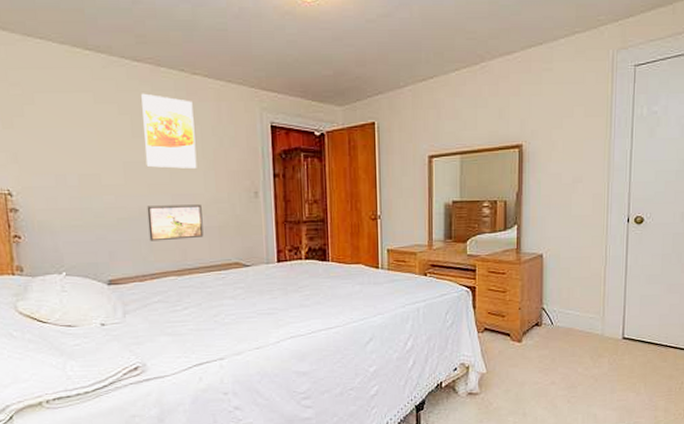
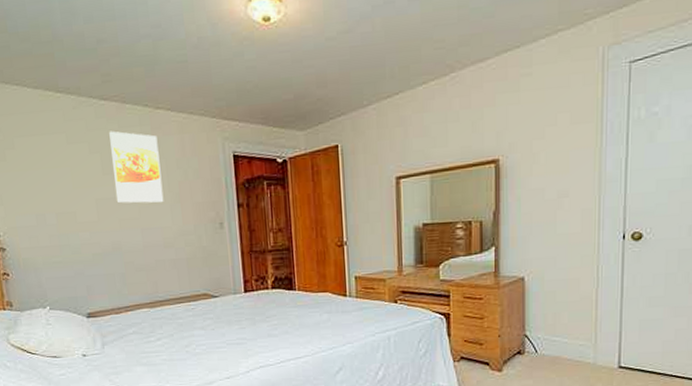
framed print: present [147,204,204,241] -> none [119,237,173,275]

